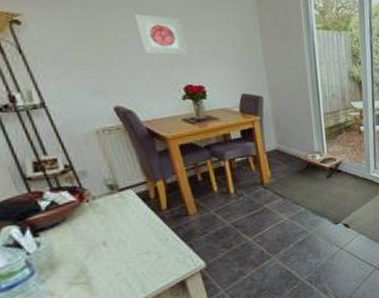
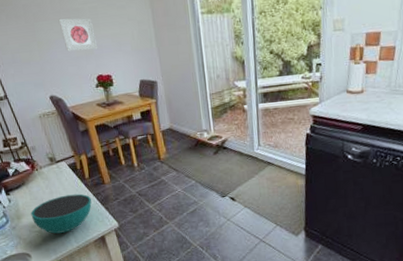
bowl: none [73,229,169,284] -> present [31,194,92,234]

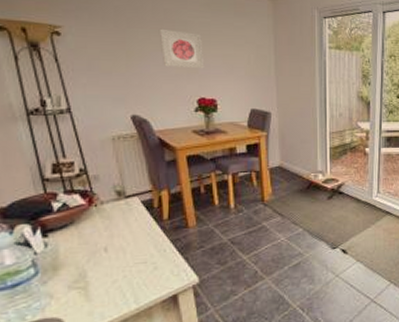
bowl: present [31,194,92,234] -> none [75,239,166,291]

